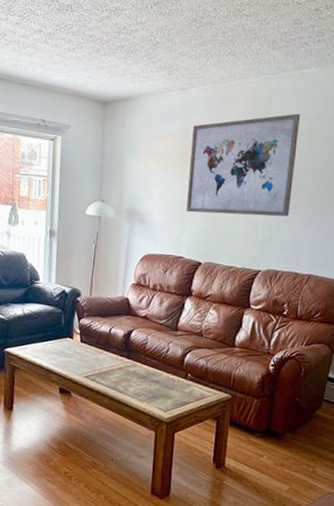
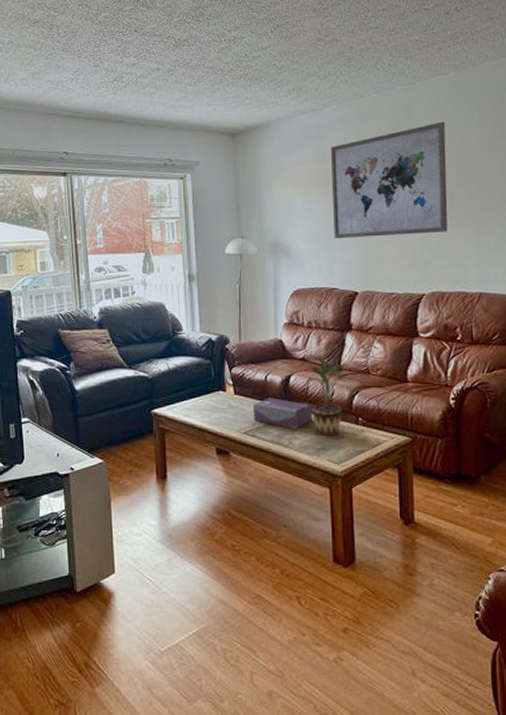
tissue box: none [95,348,148,378] -> present [253,398,312,429]
potted plant: none [145,317,186,388] -> present [306,357,352,437]

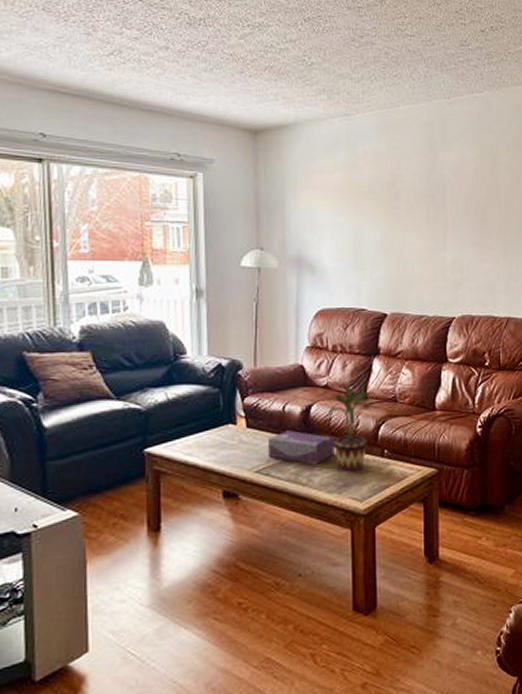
wall art: present [331,121,448,239] -> none [363,140,479,256]

